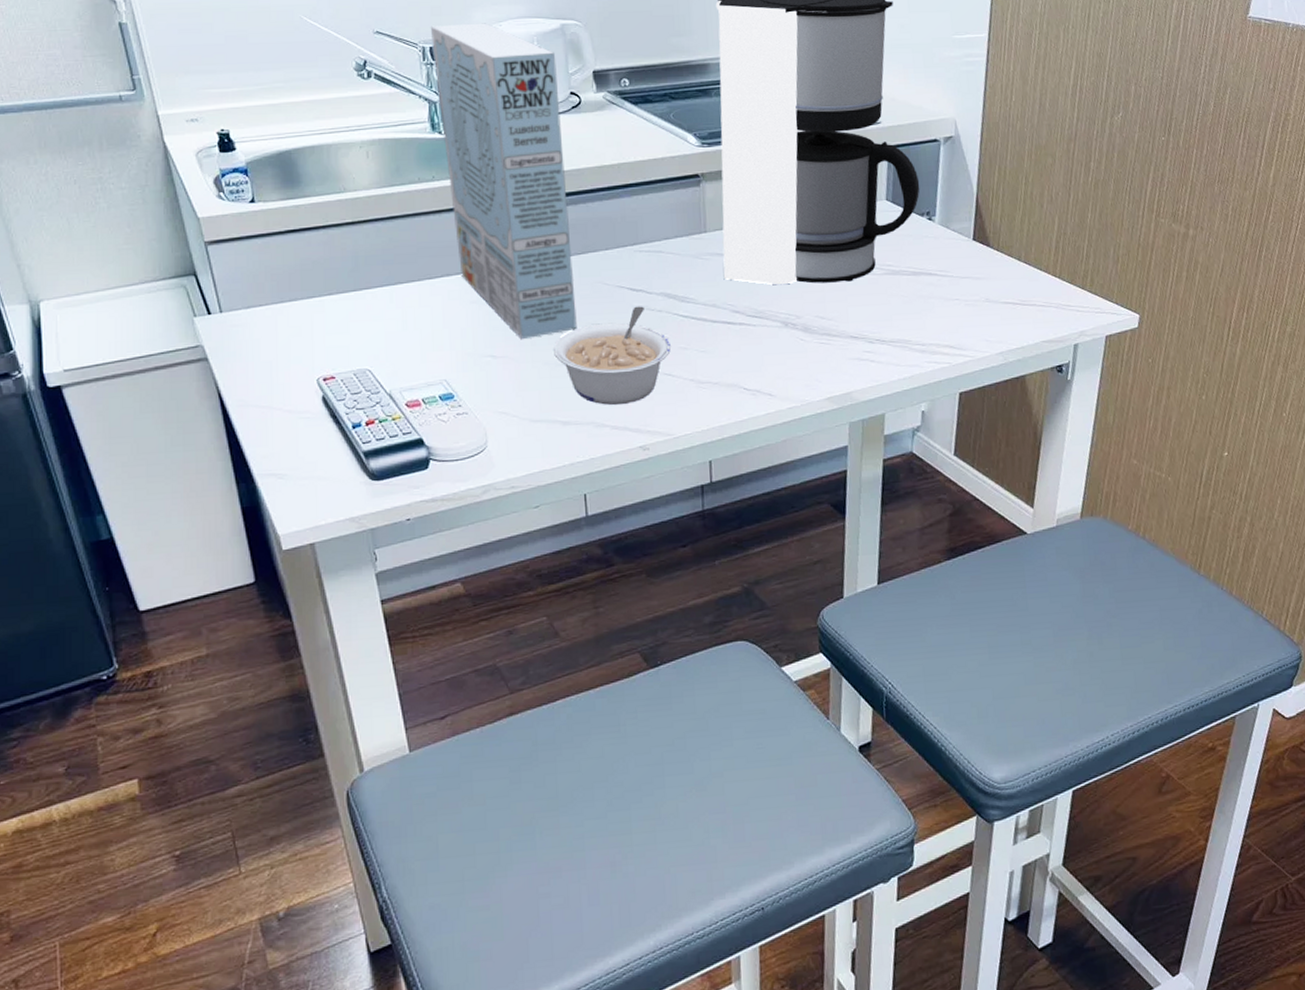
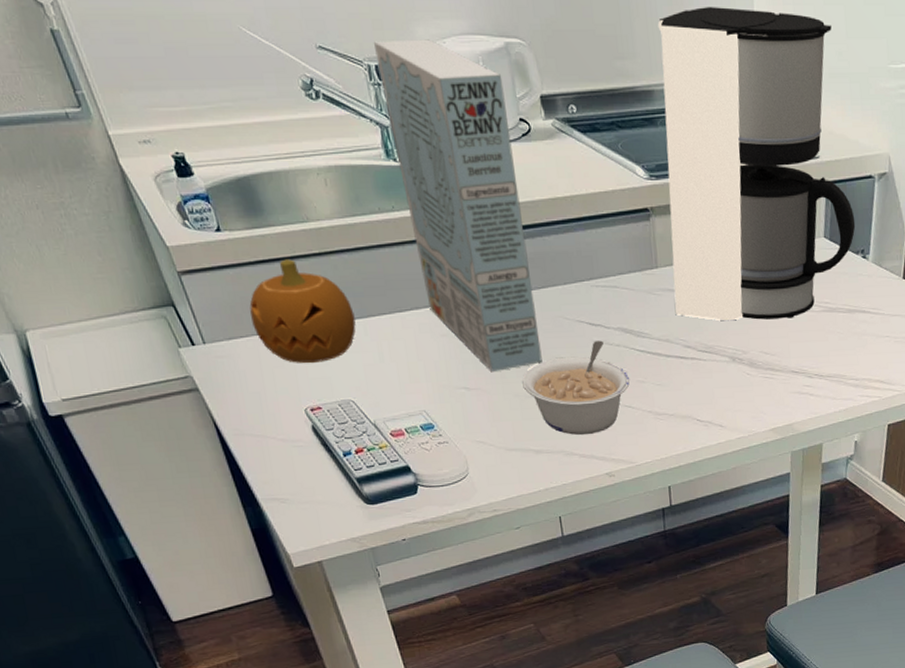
fruit: none [273,228,382,332] -> present [249,259,356,364]

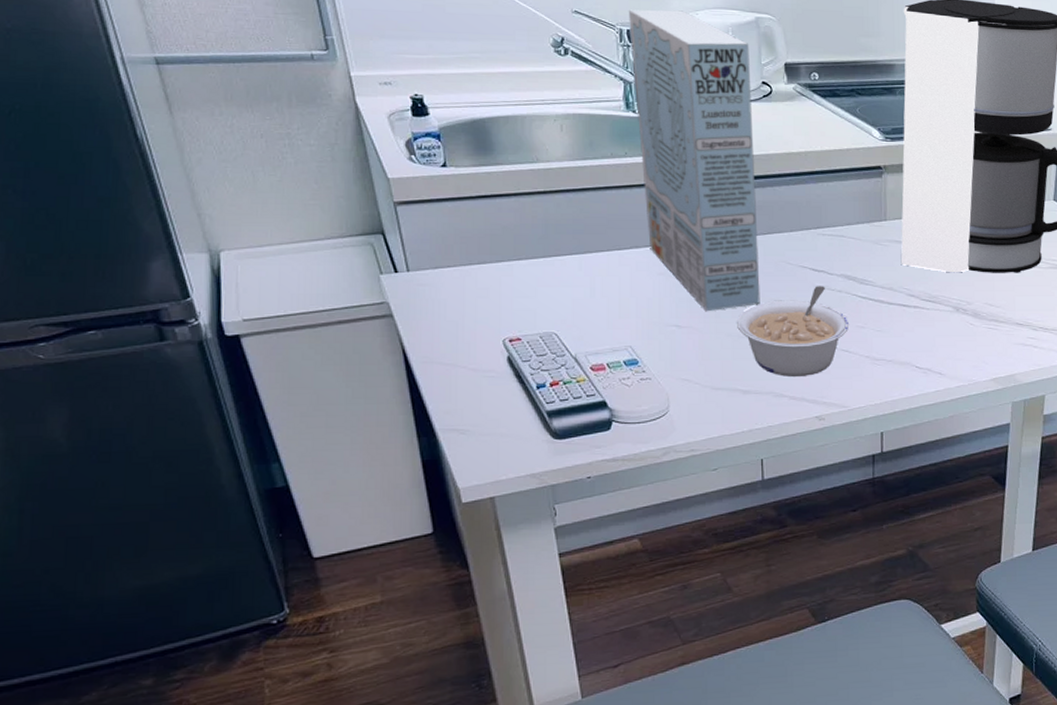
fruit: present [249,259,356,364] -> none [463,195,571,296]

